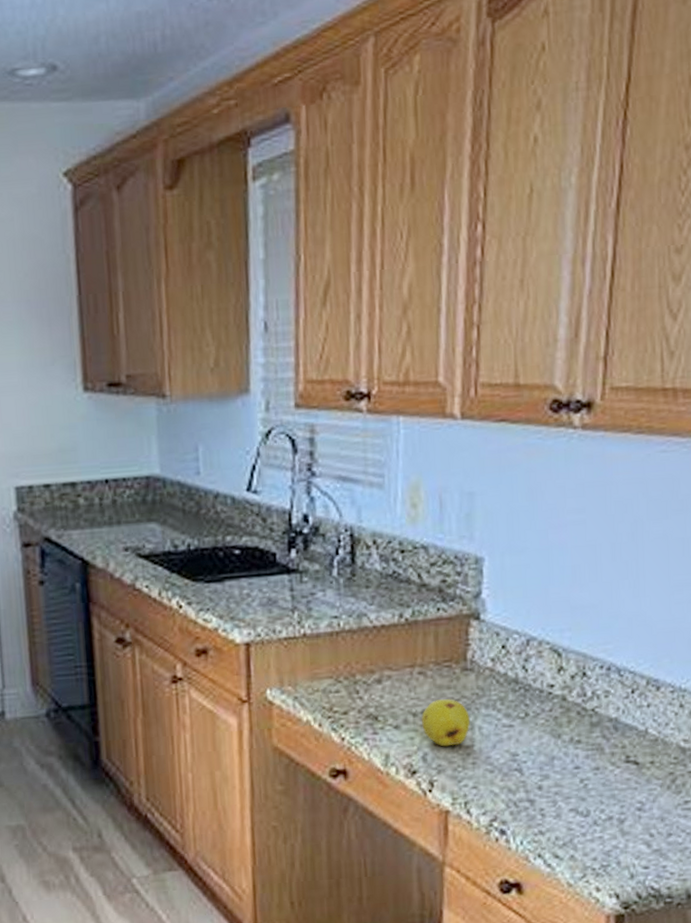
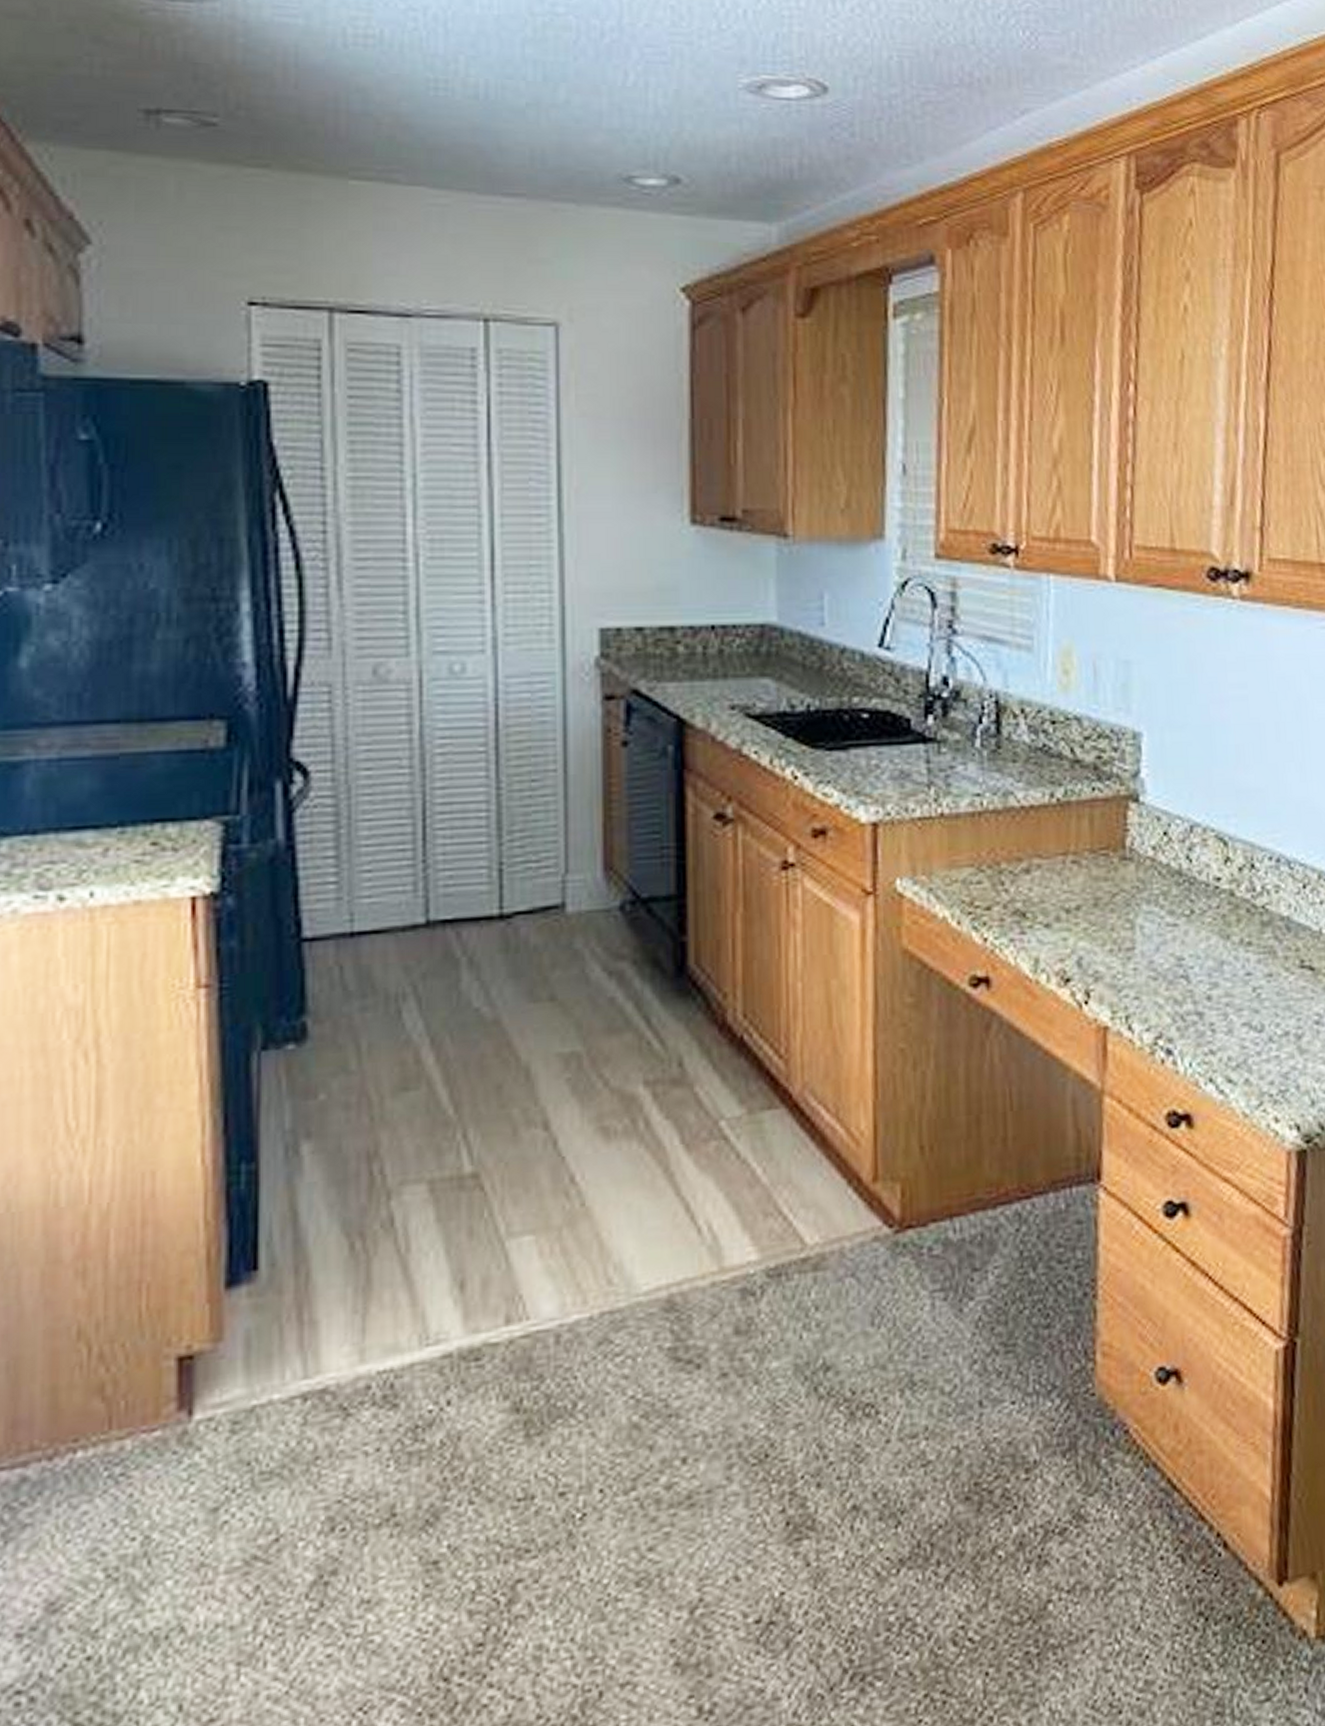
fruit: present [422,699,470,747] -> none [1076,893,1130,950]

